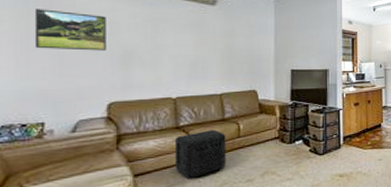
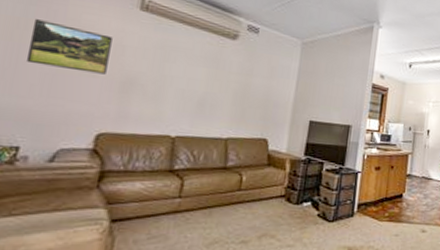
ottoman: present [176,129,226,180] -> none [161,177,225,233]

